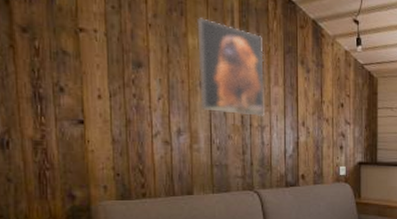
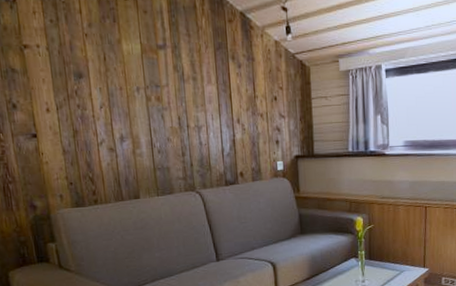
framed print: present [196,17,264,117] -> none [128,22,200,118]

